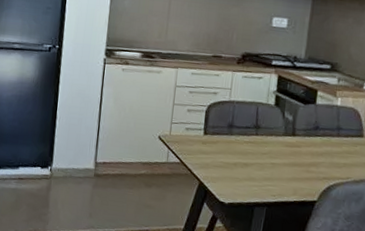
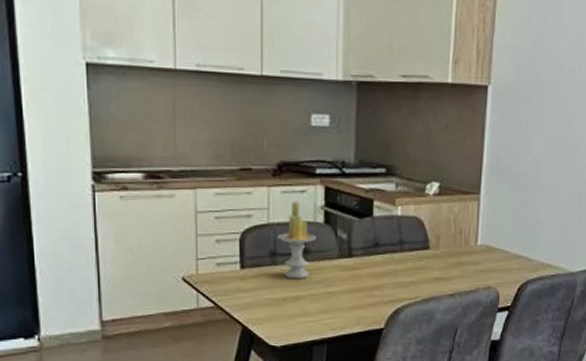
candle: none [235,85,267,149] -> present [277,200,316,279]

